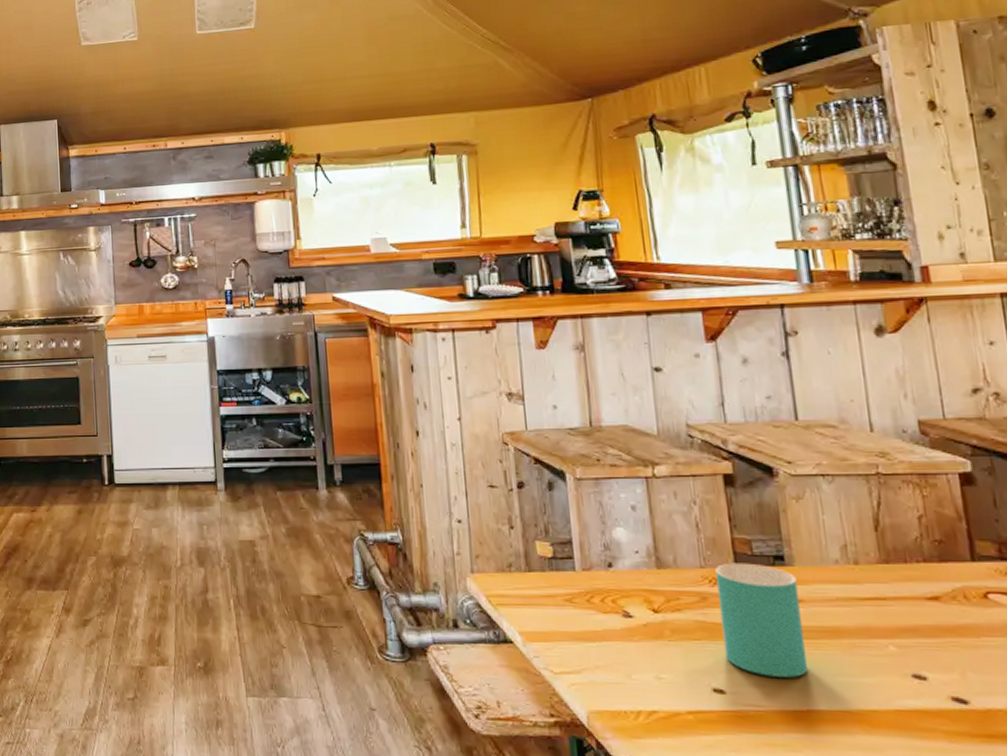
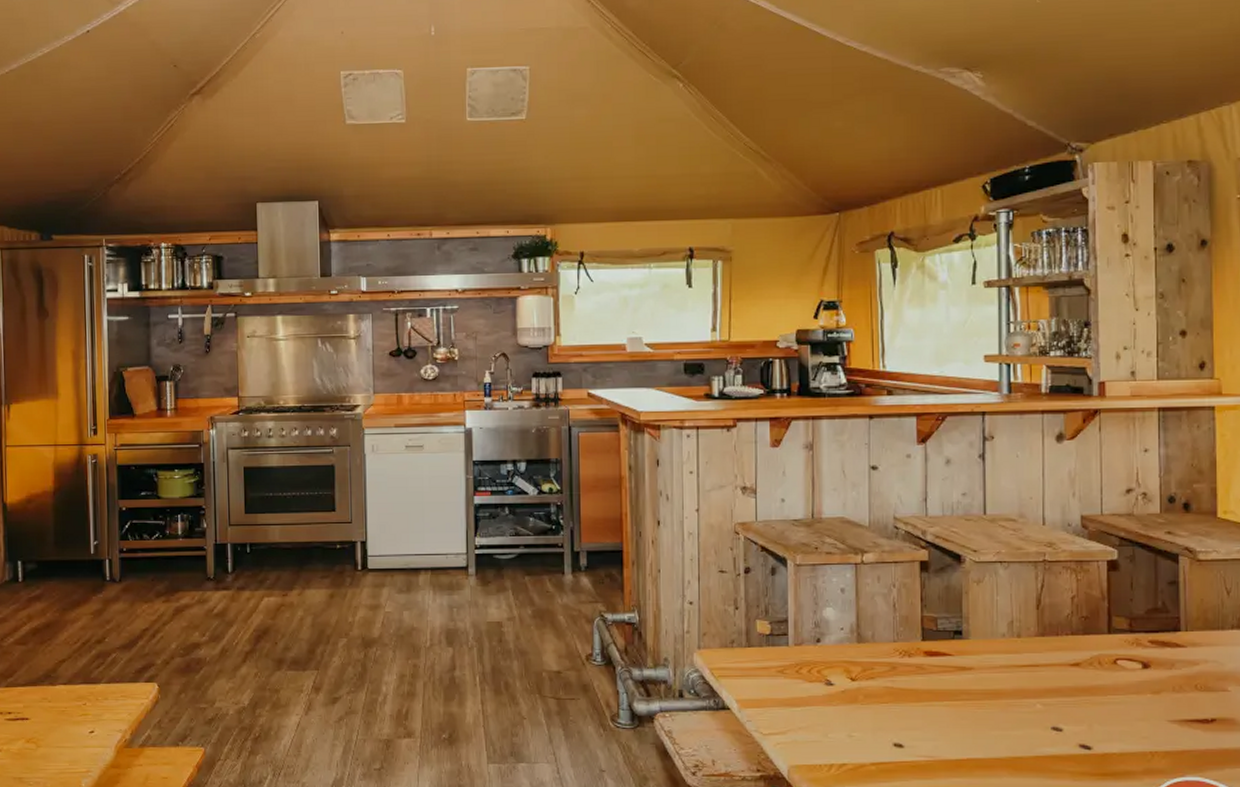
cup: present [715,563,809,678] -> none [906,637,972,732]

